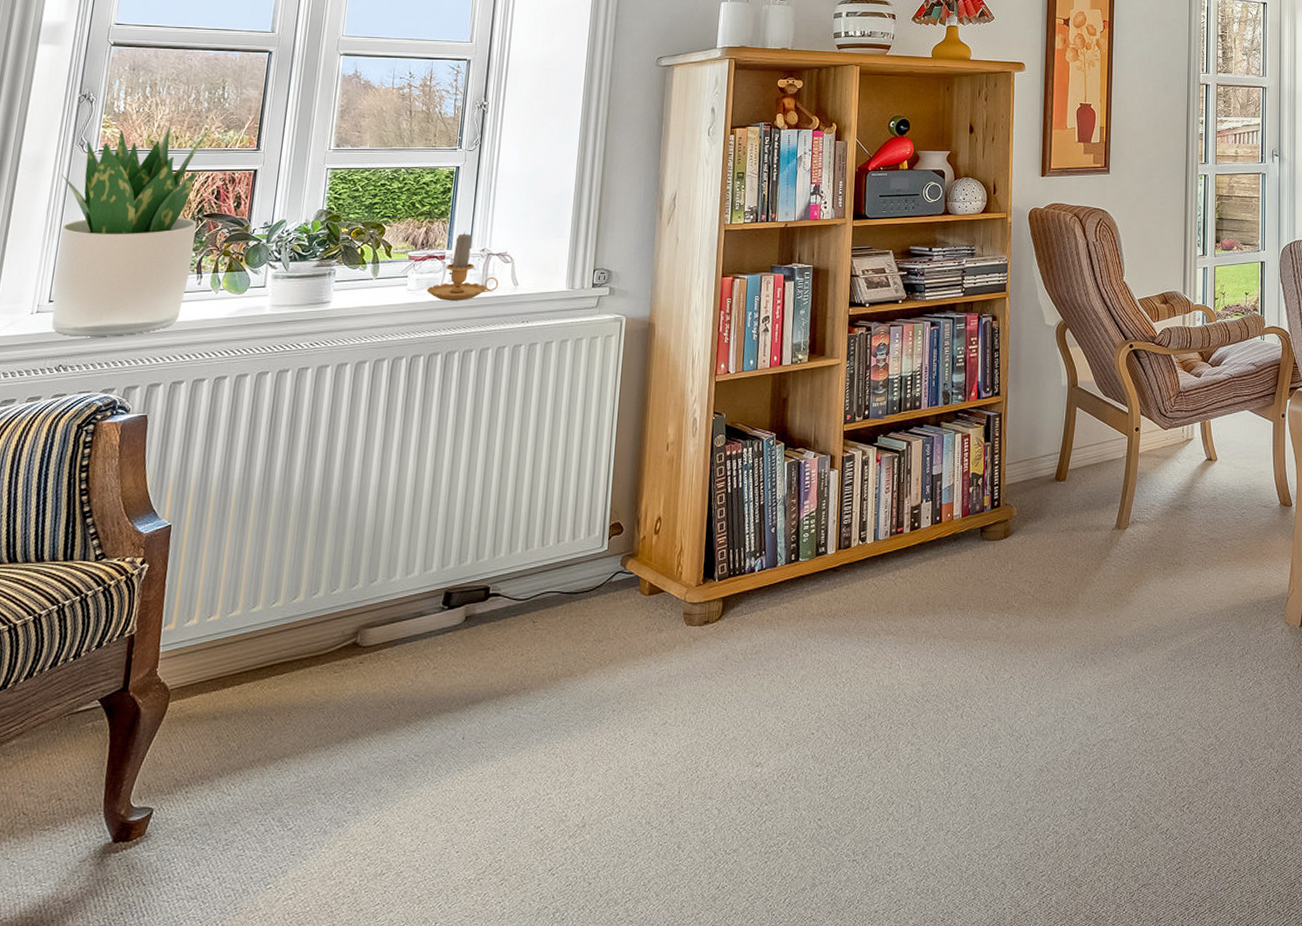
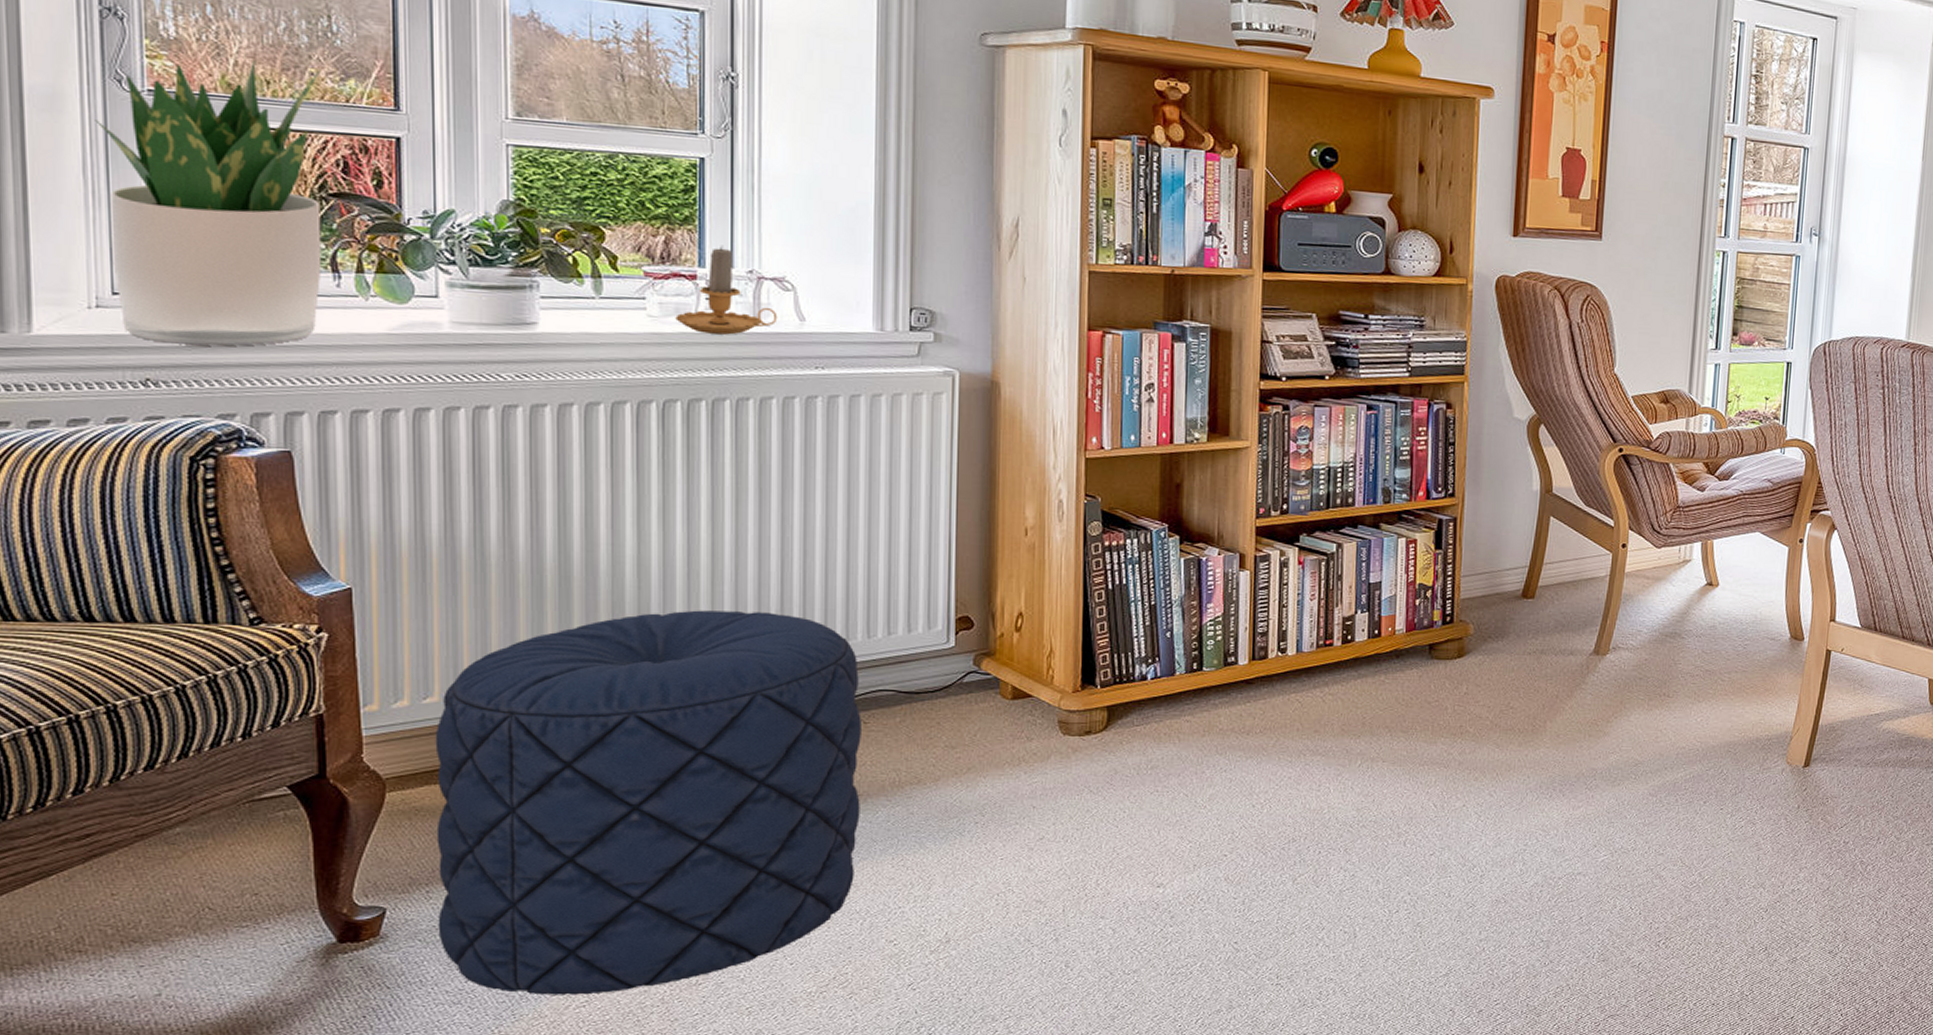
pouf: none [189,528,533,889] -> present [435,610,861,995]

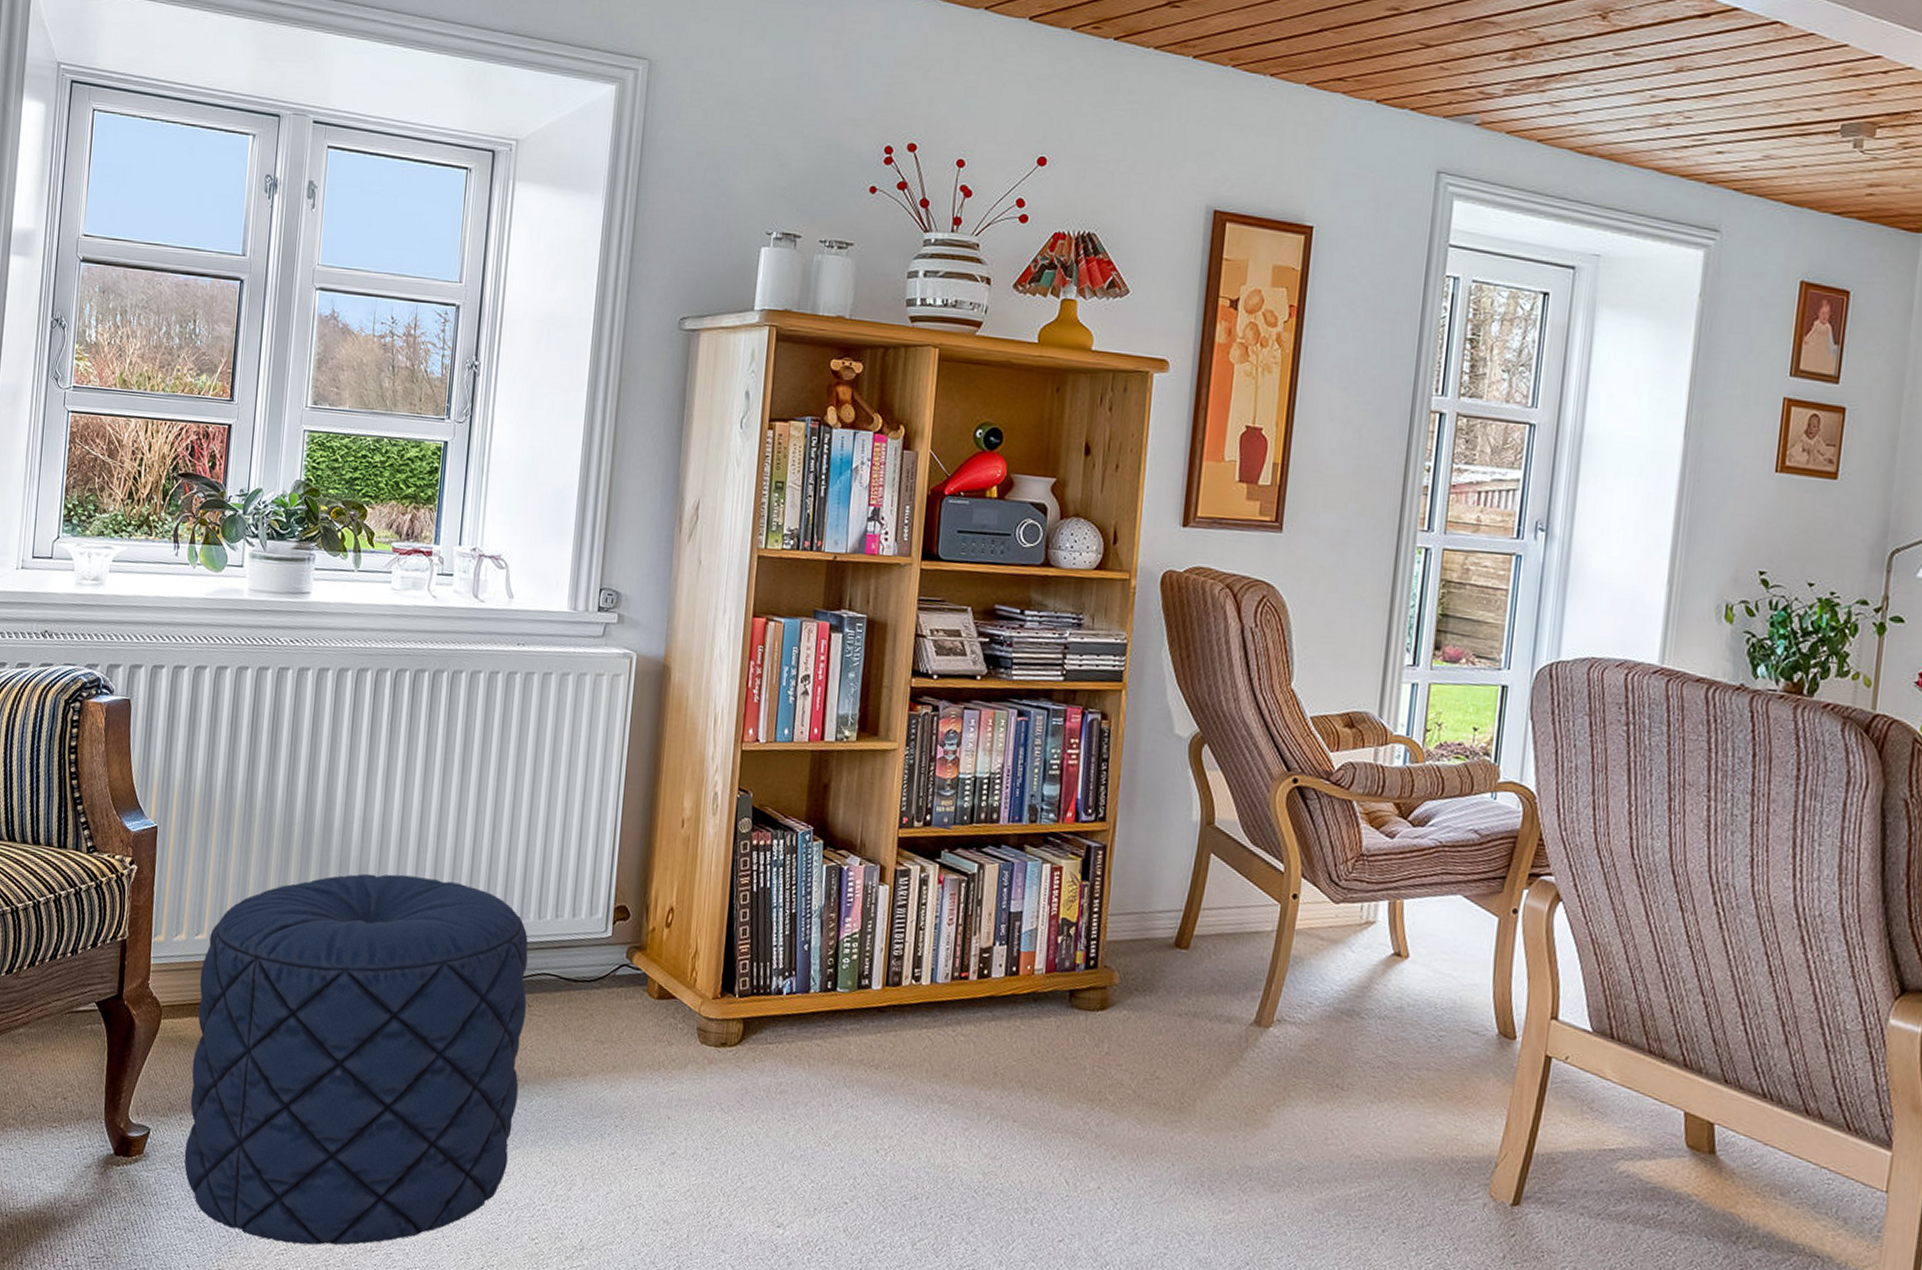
planter: present [95,60,322,347] -> none [35,360,184,606]
candle: present [675,245,778,335] -> none [412,523,492,609]

